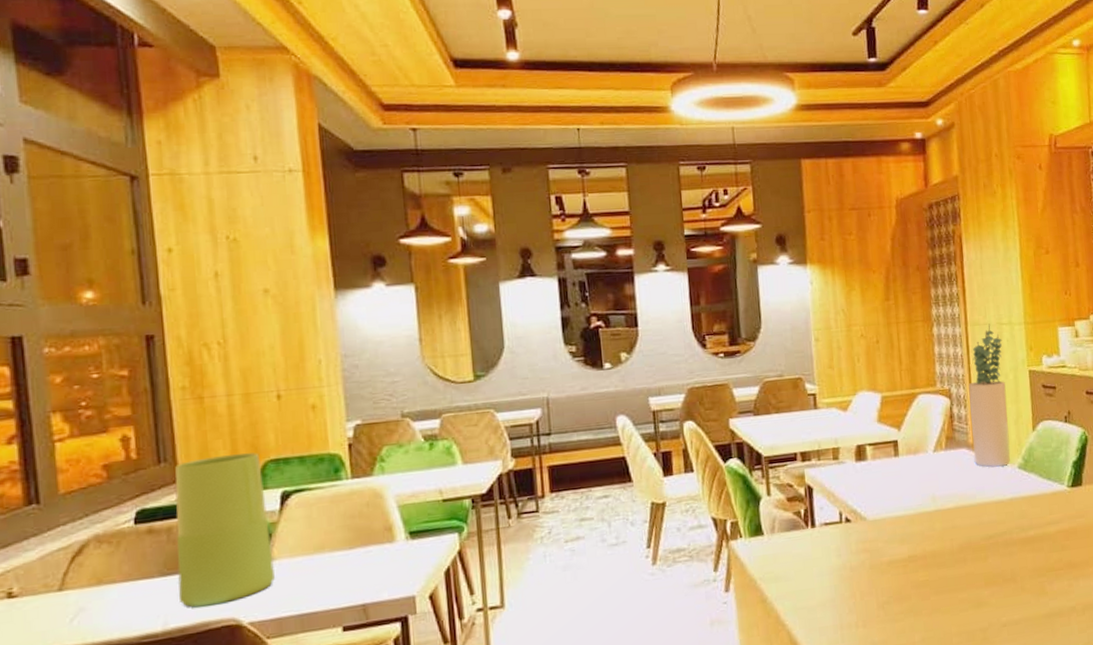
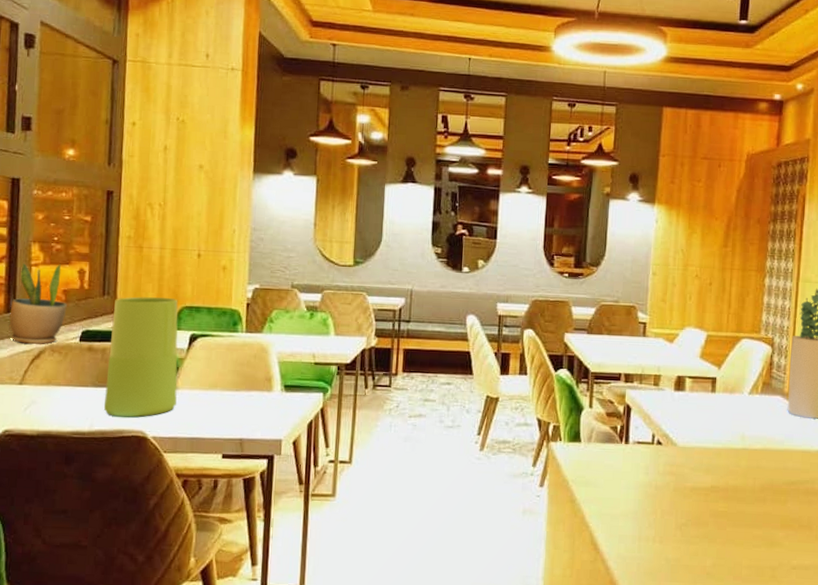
potted plant: none [32,434,111,540] -> present [9,263,67,345]

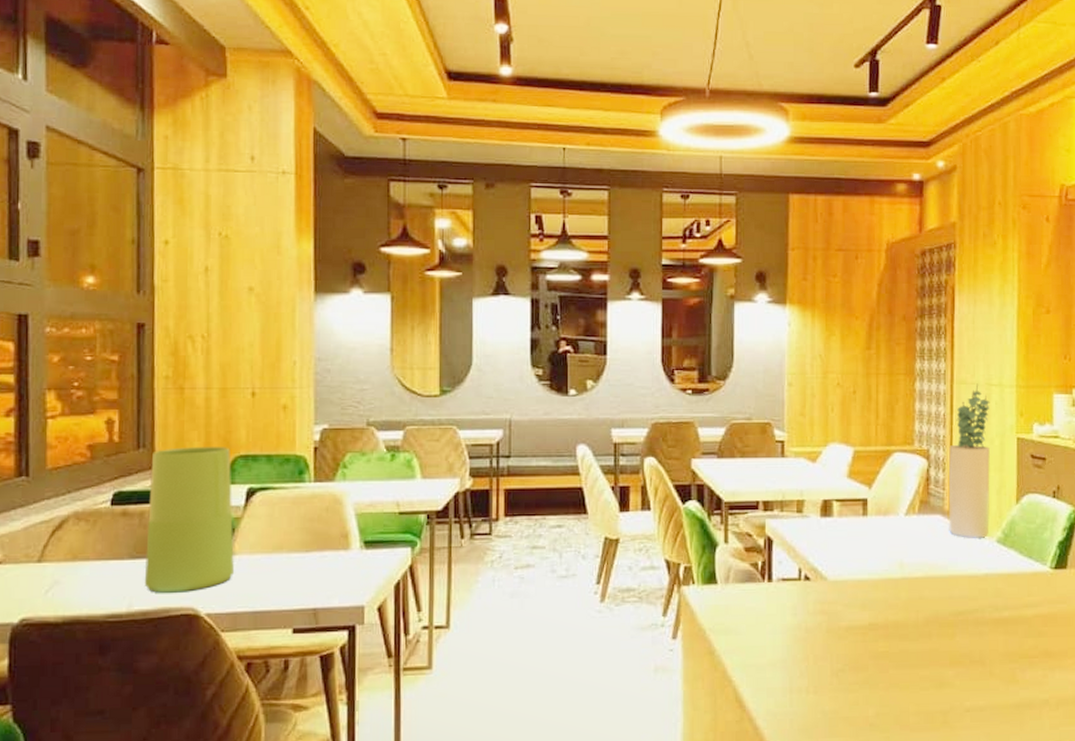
potted plant: present [9,263,67,345] -> none [22,414,94,512]

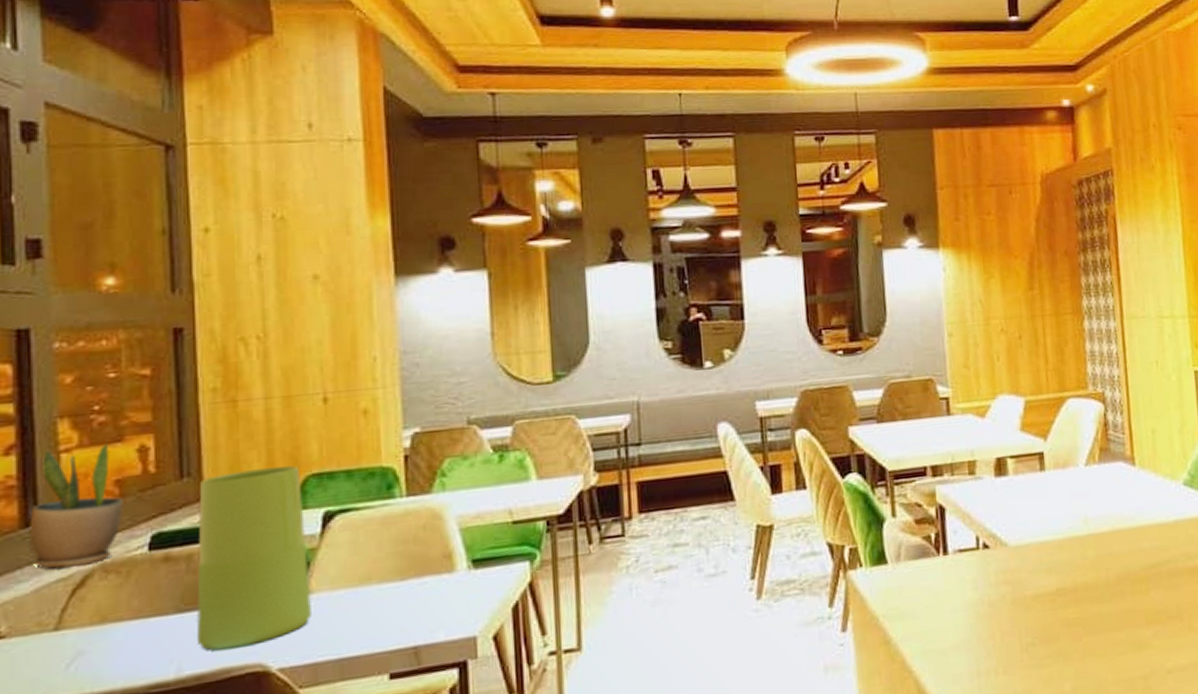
potted plant: none [22,414,94,512] -> present [29,443,124,569]
vase: present [948,383,990,538] -> none [1125,317,1174,484]

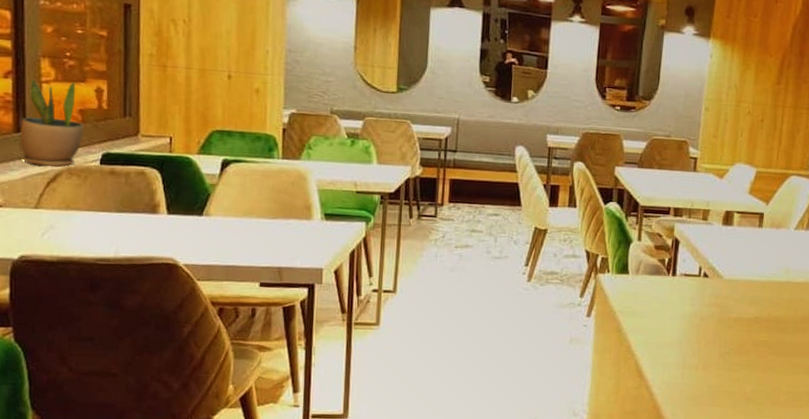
vase: present [197,465,311,651] -> none [130,118,210,244]

